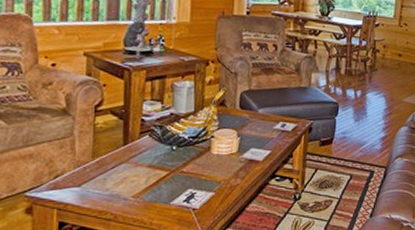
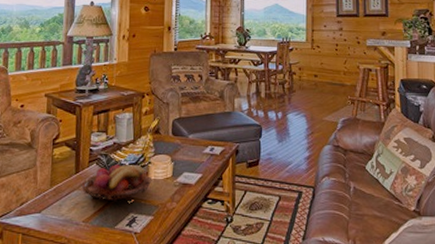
fruit basket: none [130,137,214,179] -> present [81,165,151,203]

